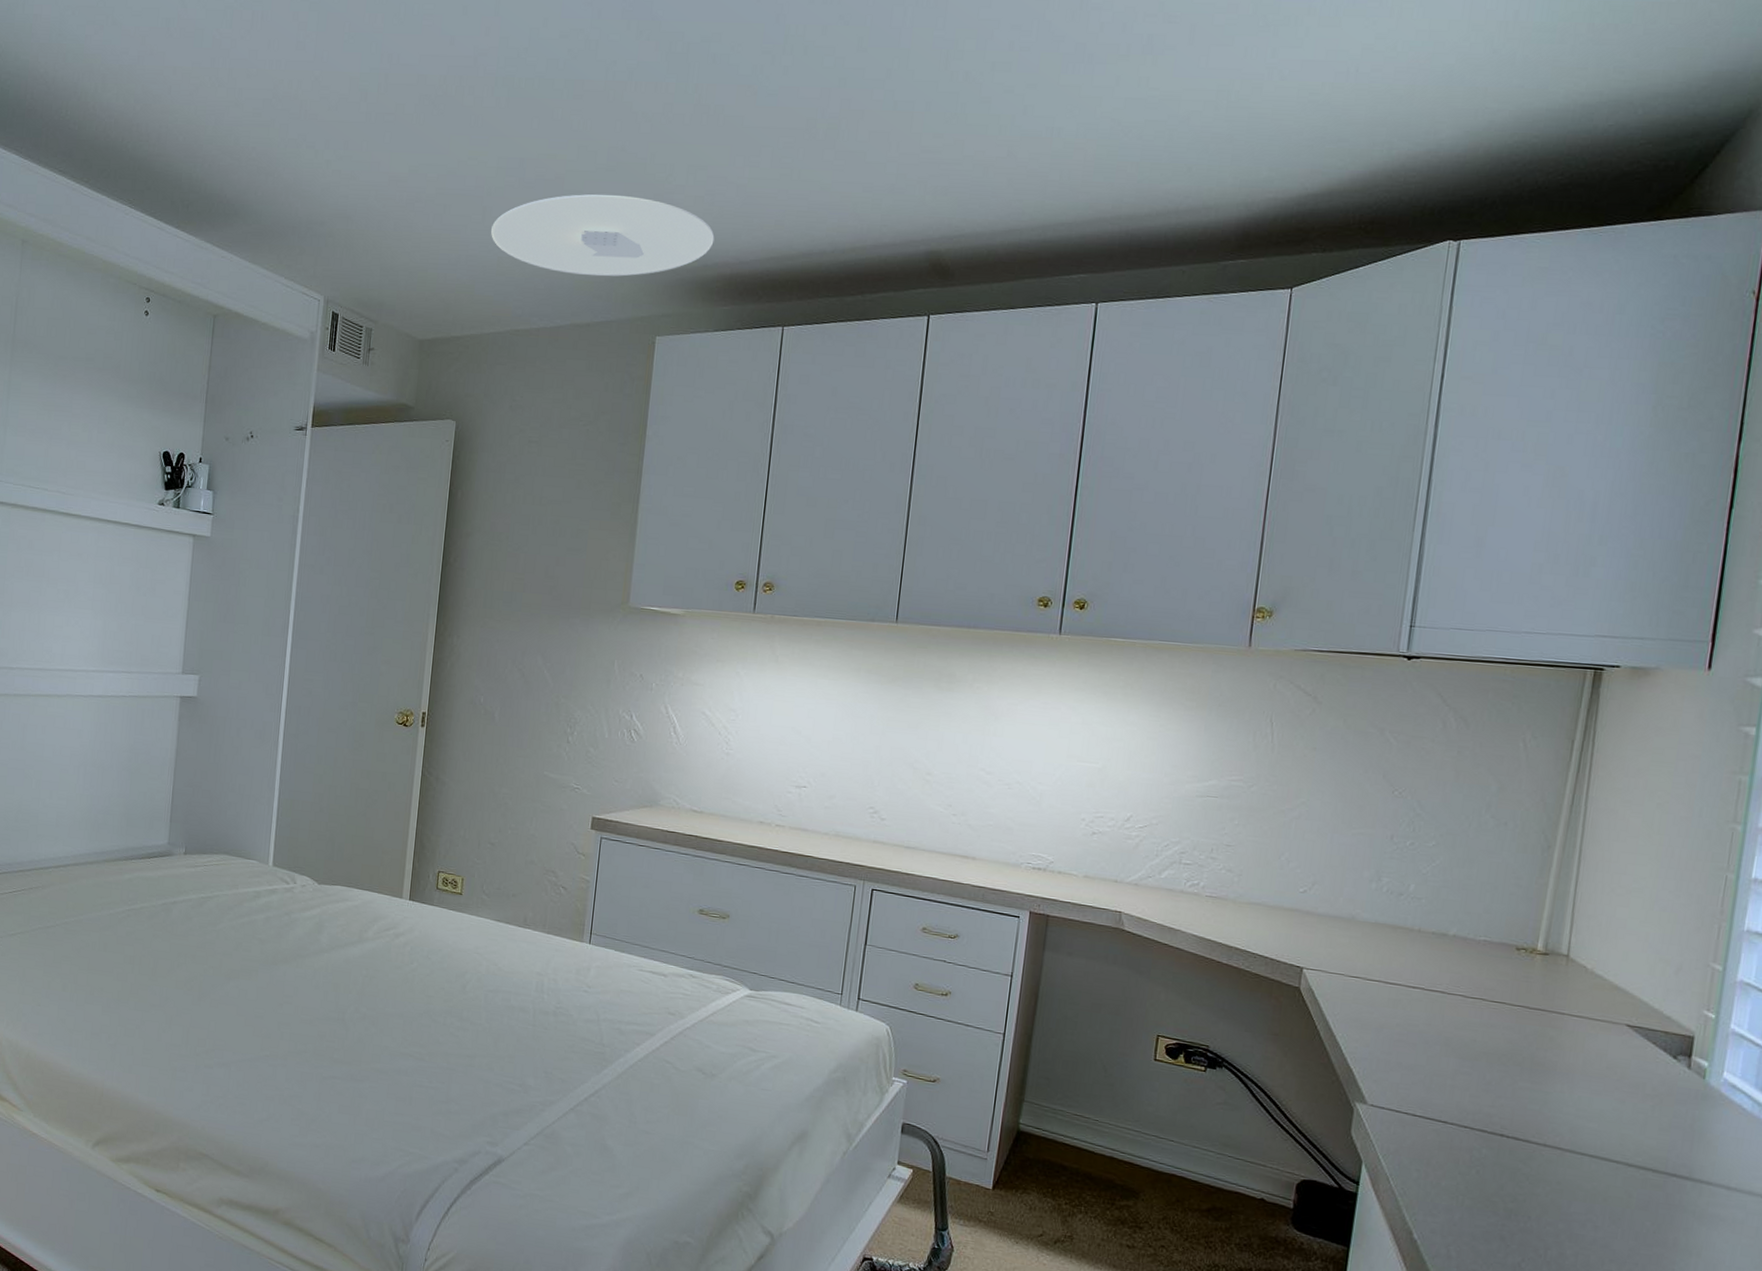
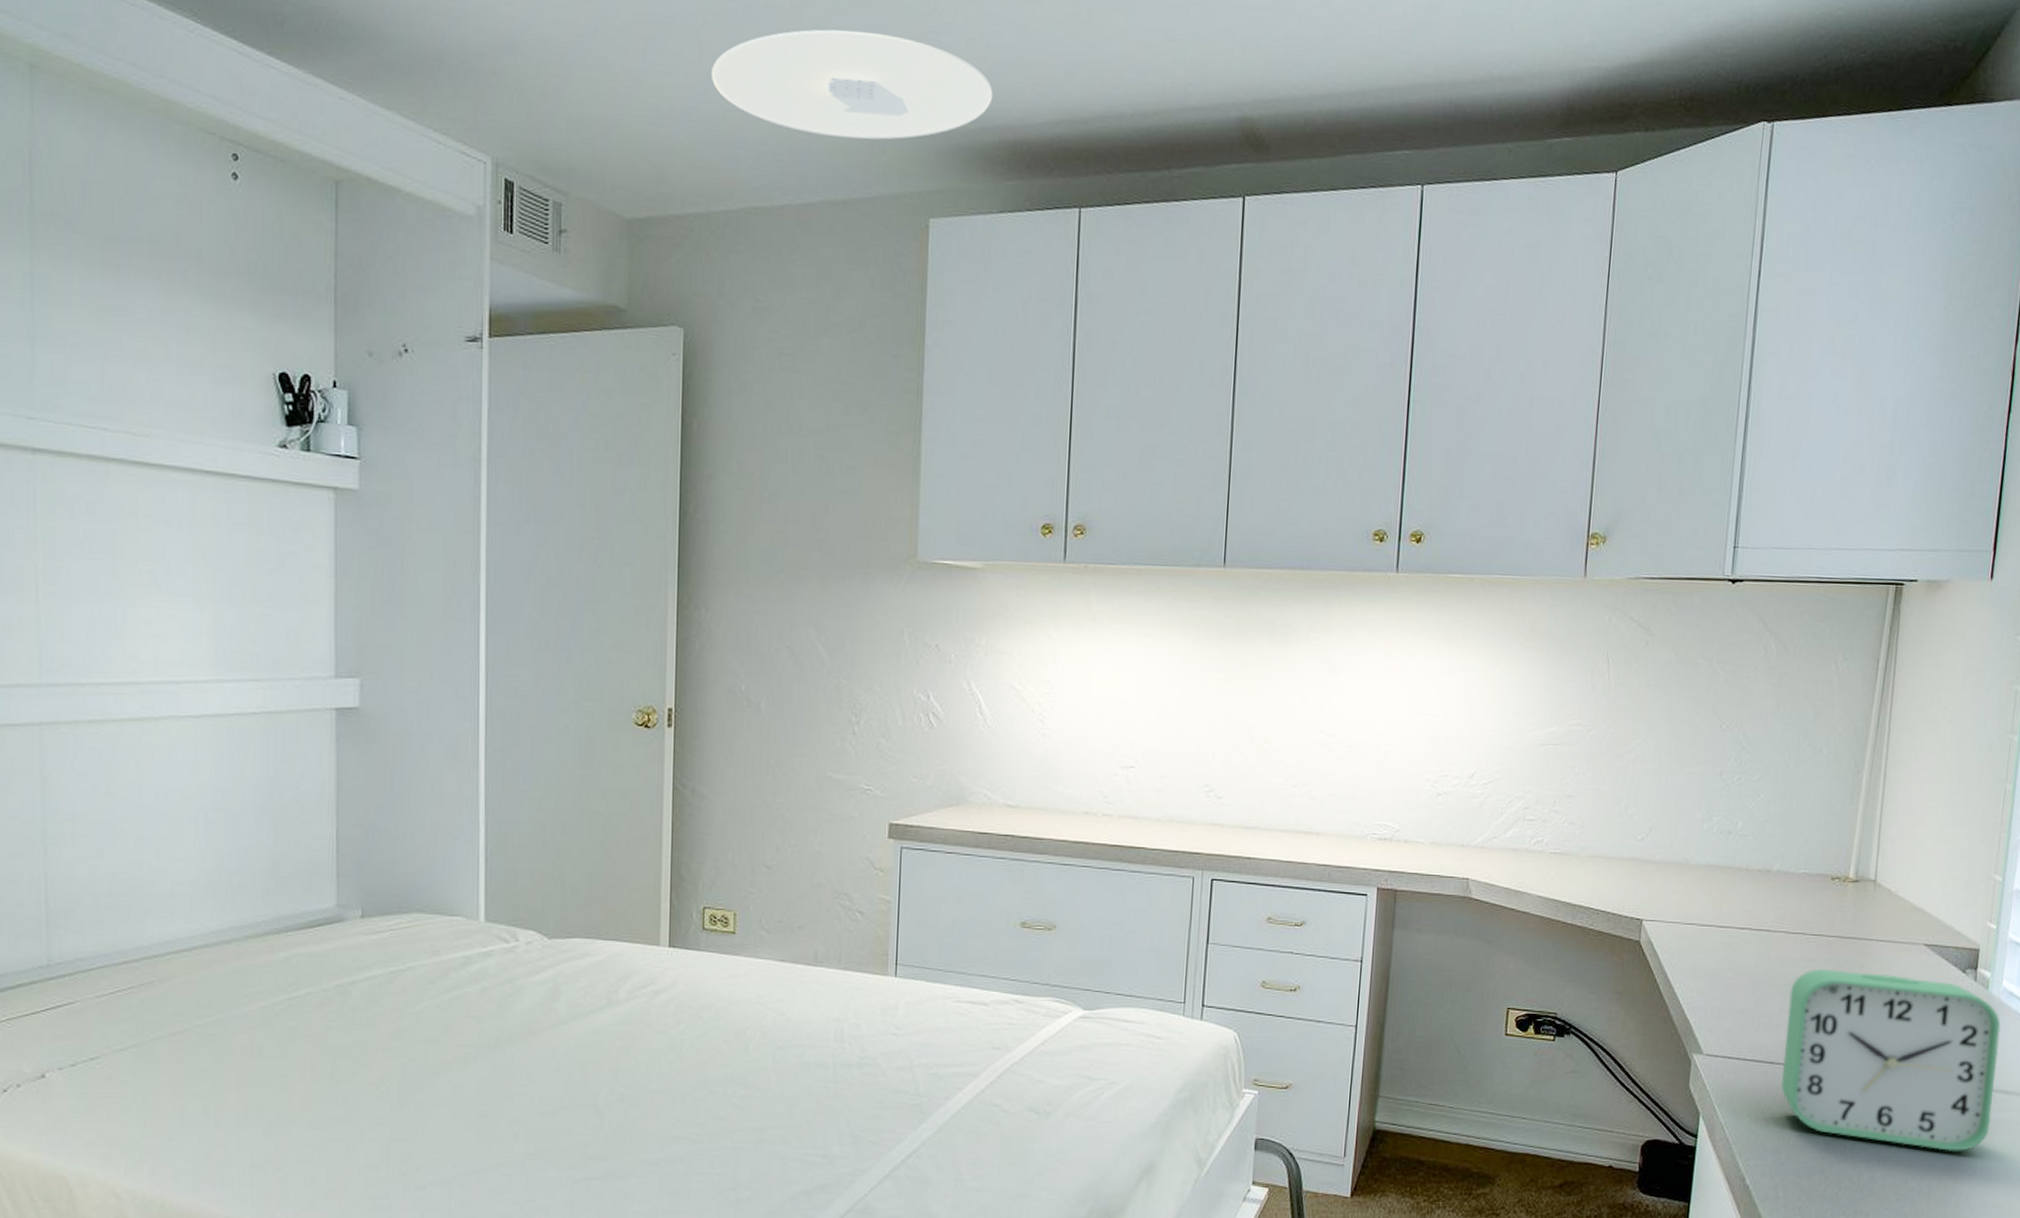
alarm clock: none [1454,1036,1721,1242] -> present [1780,969,2001,1152]

